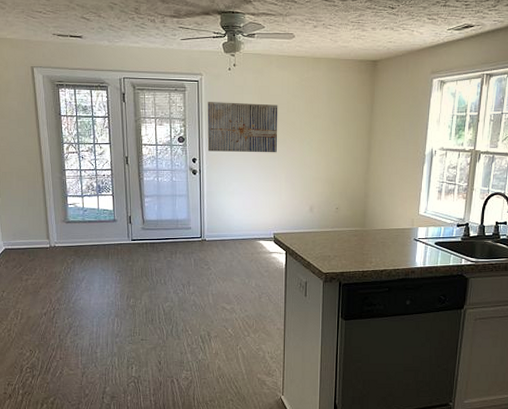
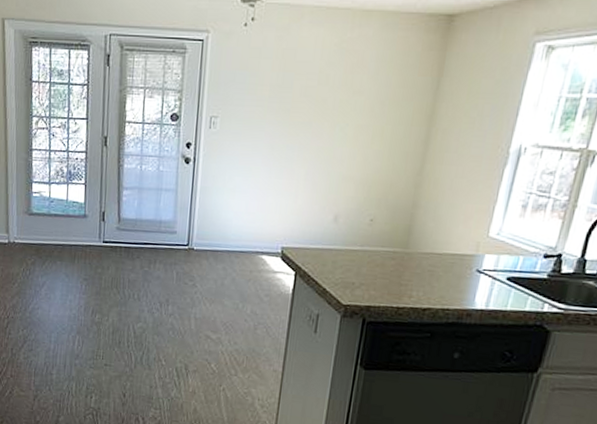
wall art: present [207,102,278,153] -> none [206,68,306,141]

